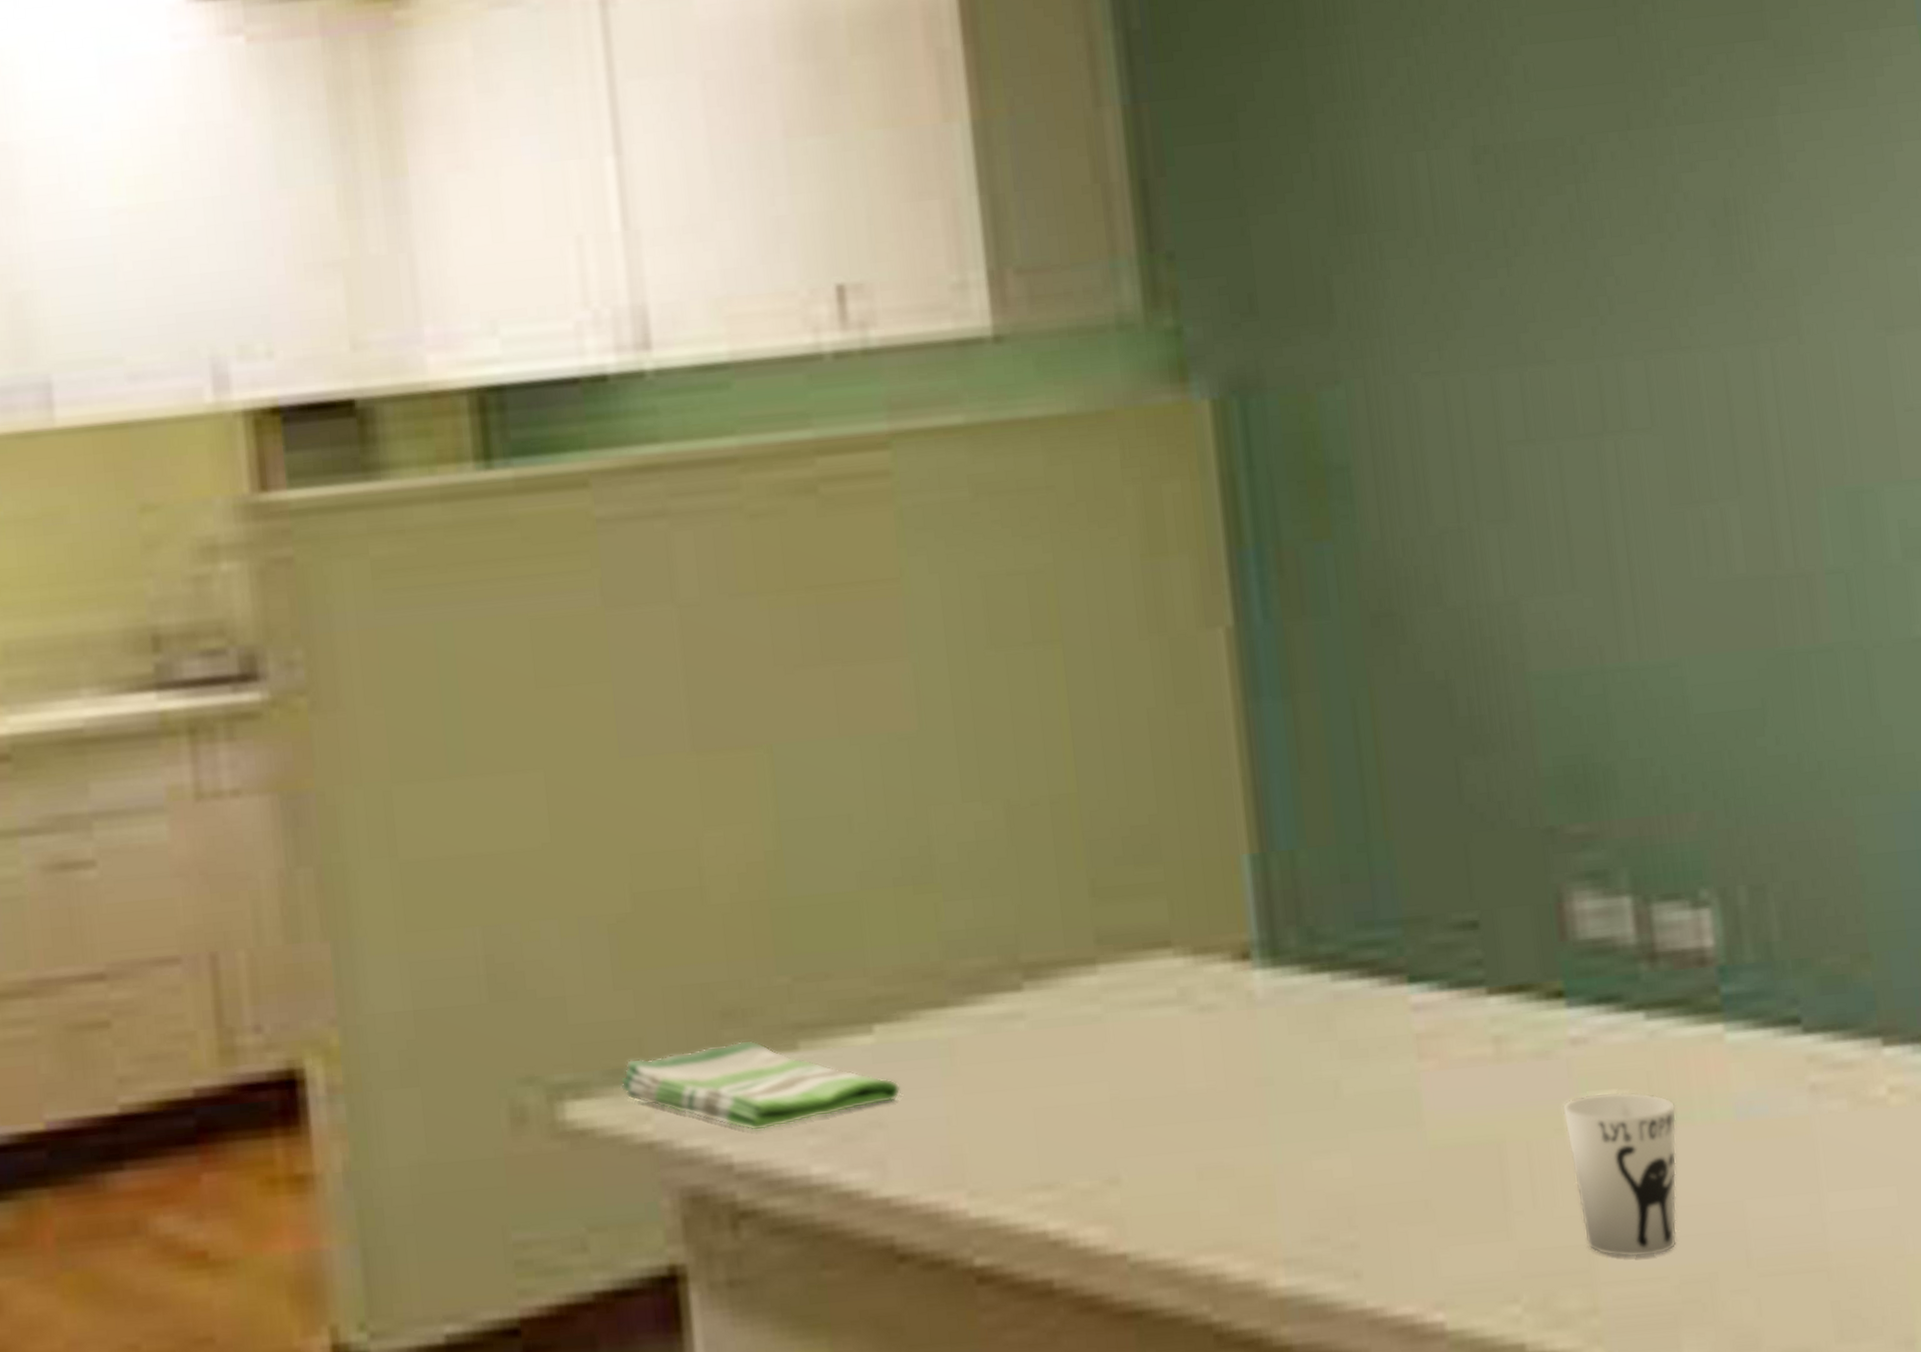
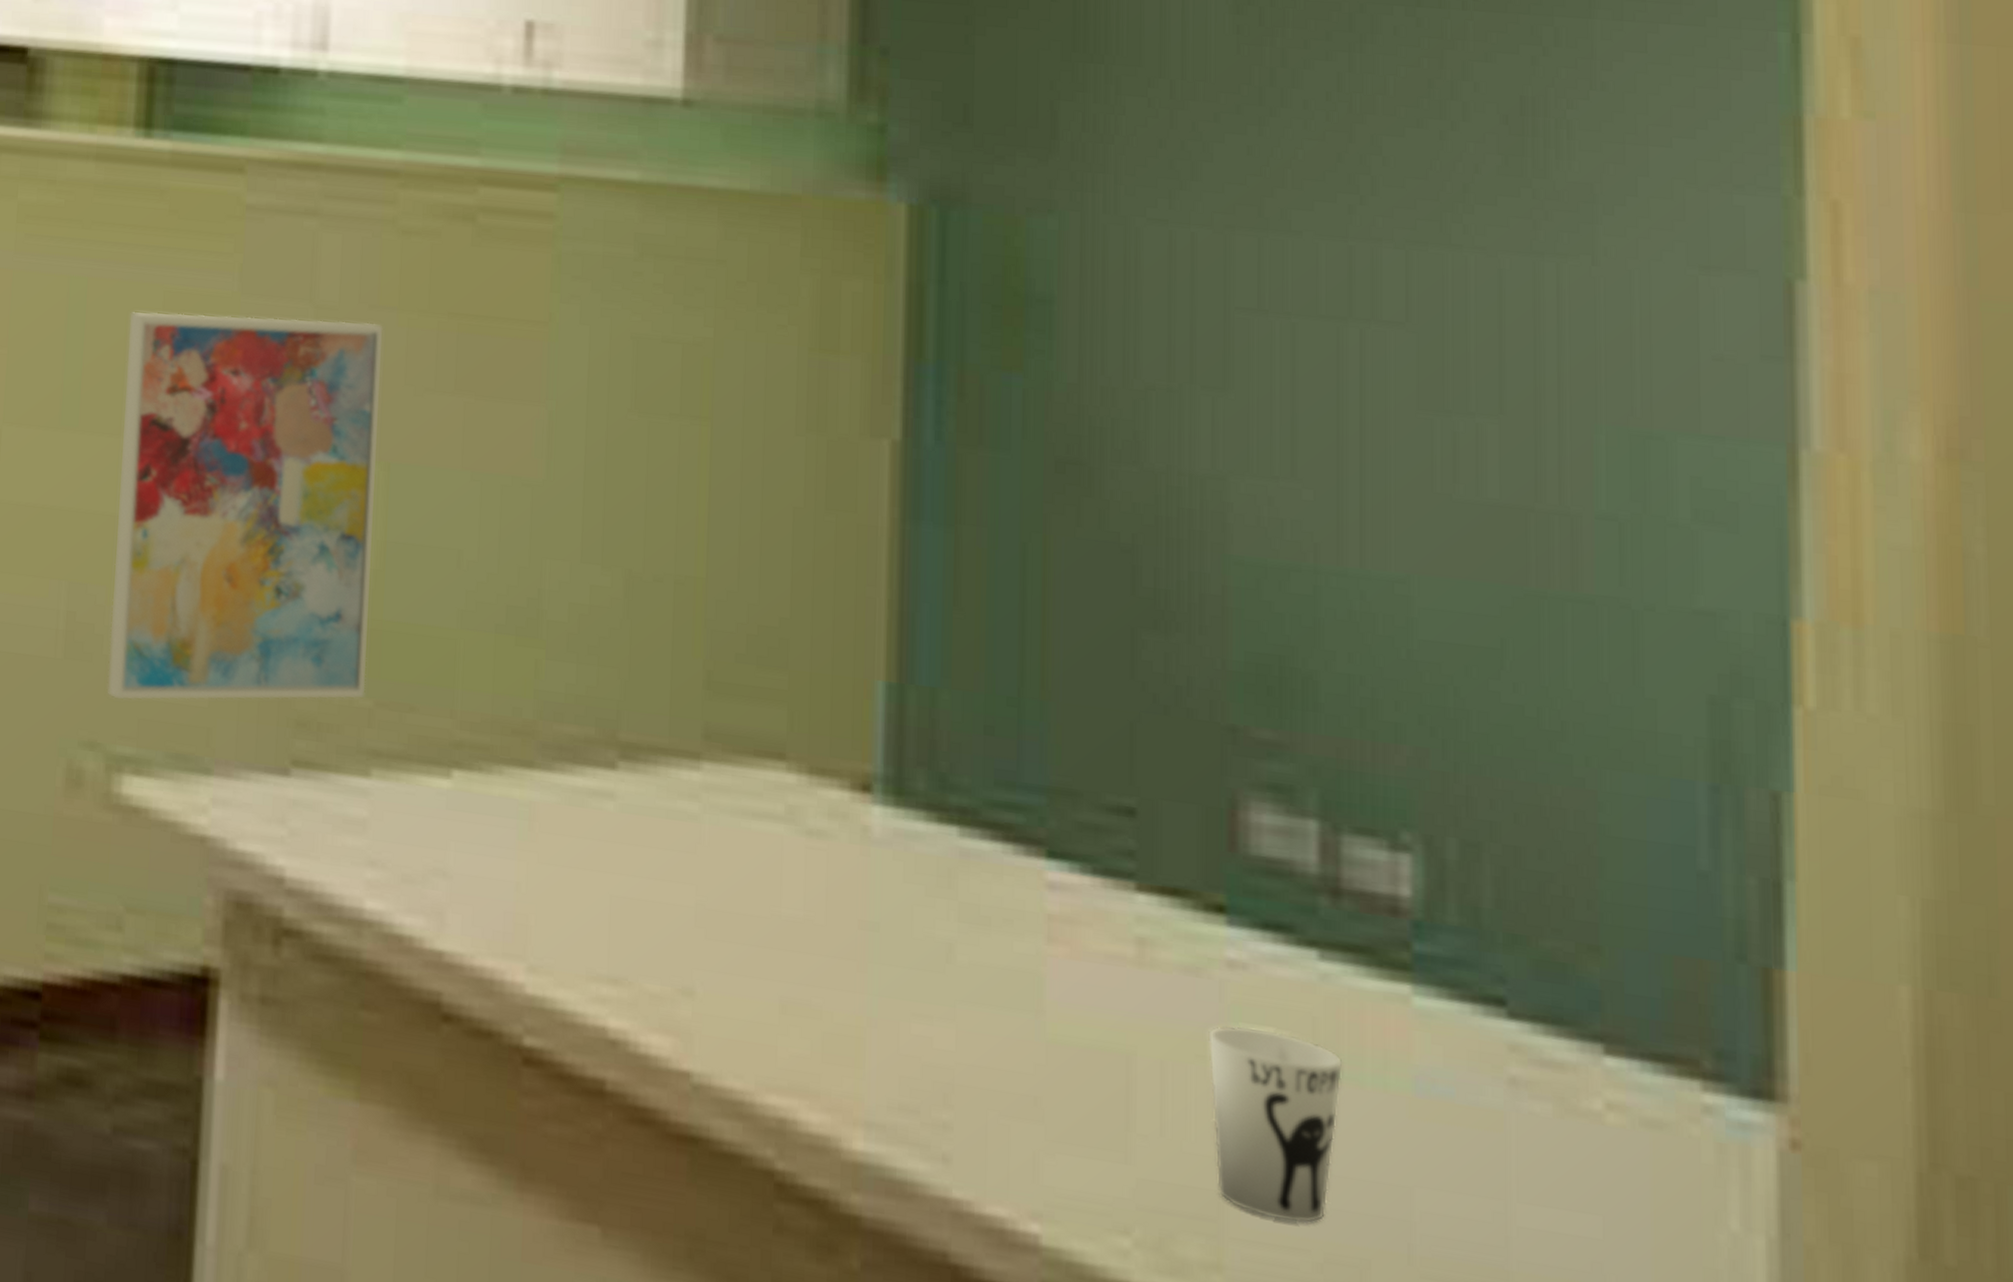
wall art: none [498,611,782,1031] -> present [106,311,384,701]
dish towel: present [620,1039,901,1131] -> none [182,747,472,854]

